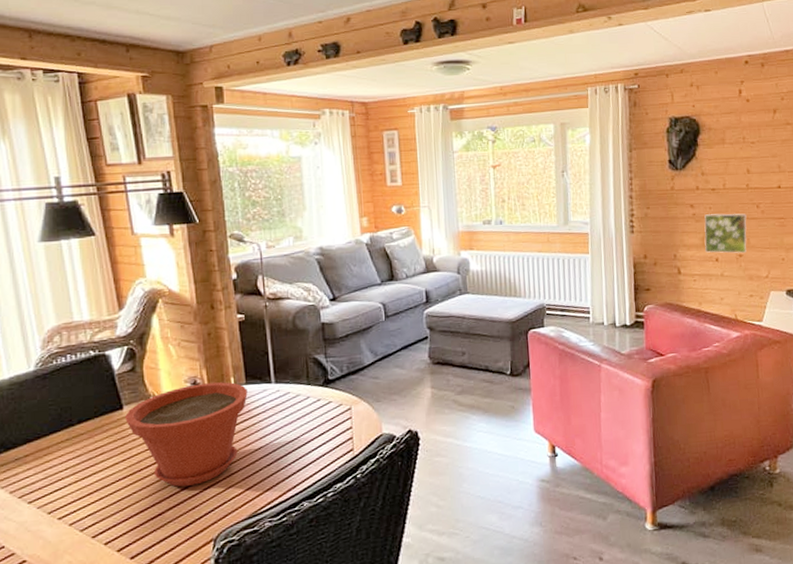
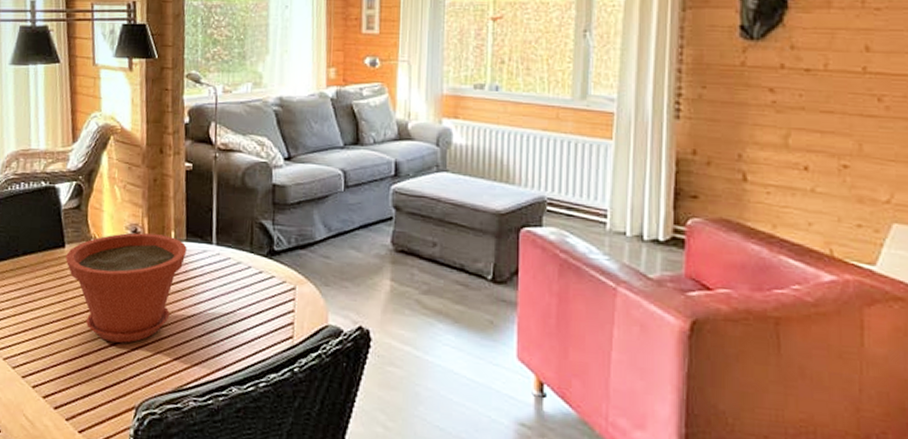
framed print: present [704,213,747,254] -> none [788,103,860,163]

